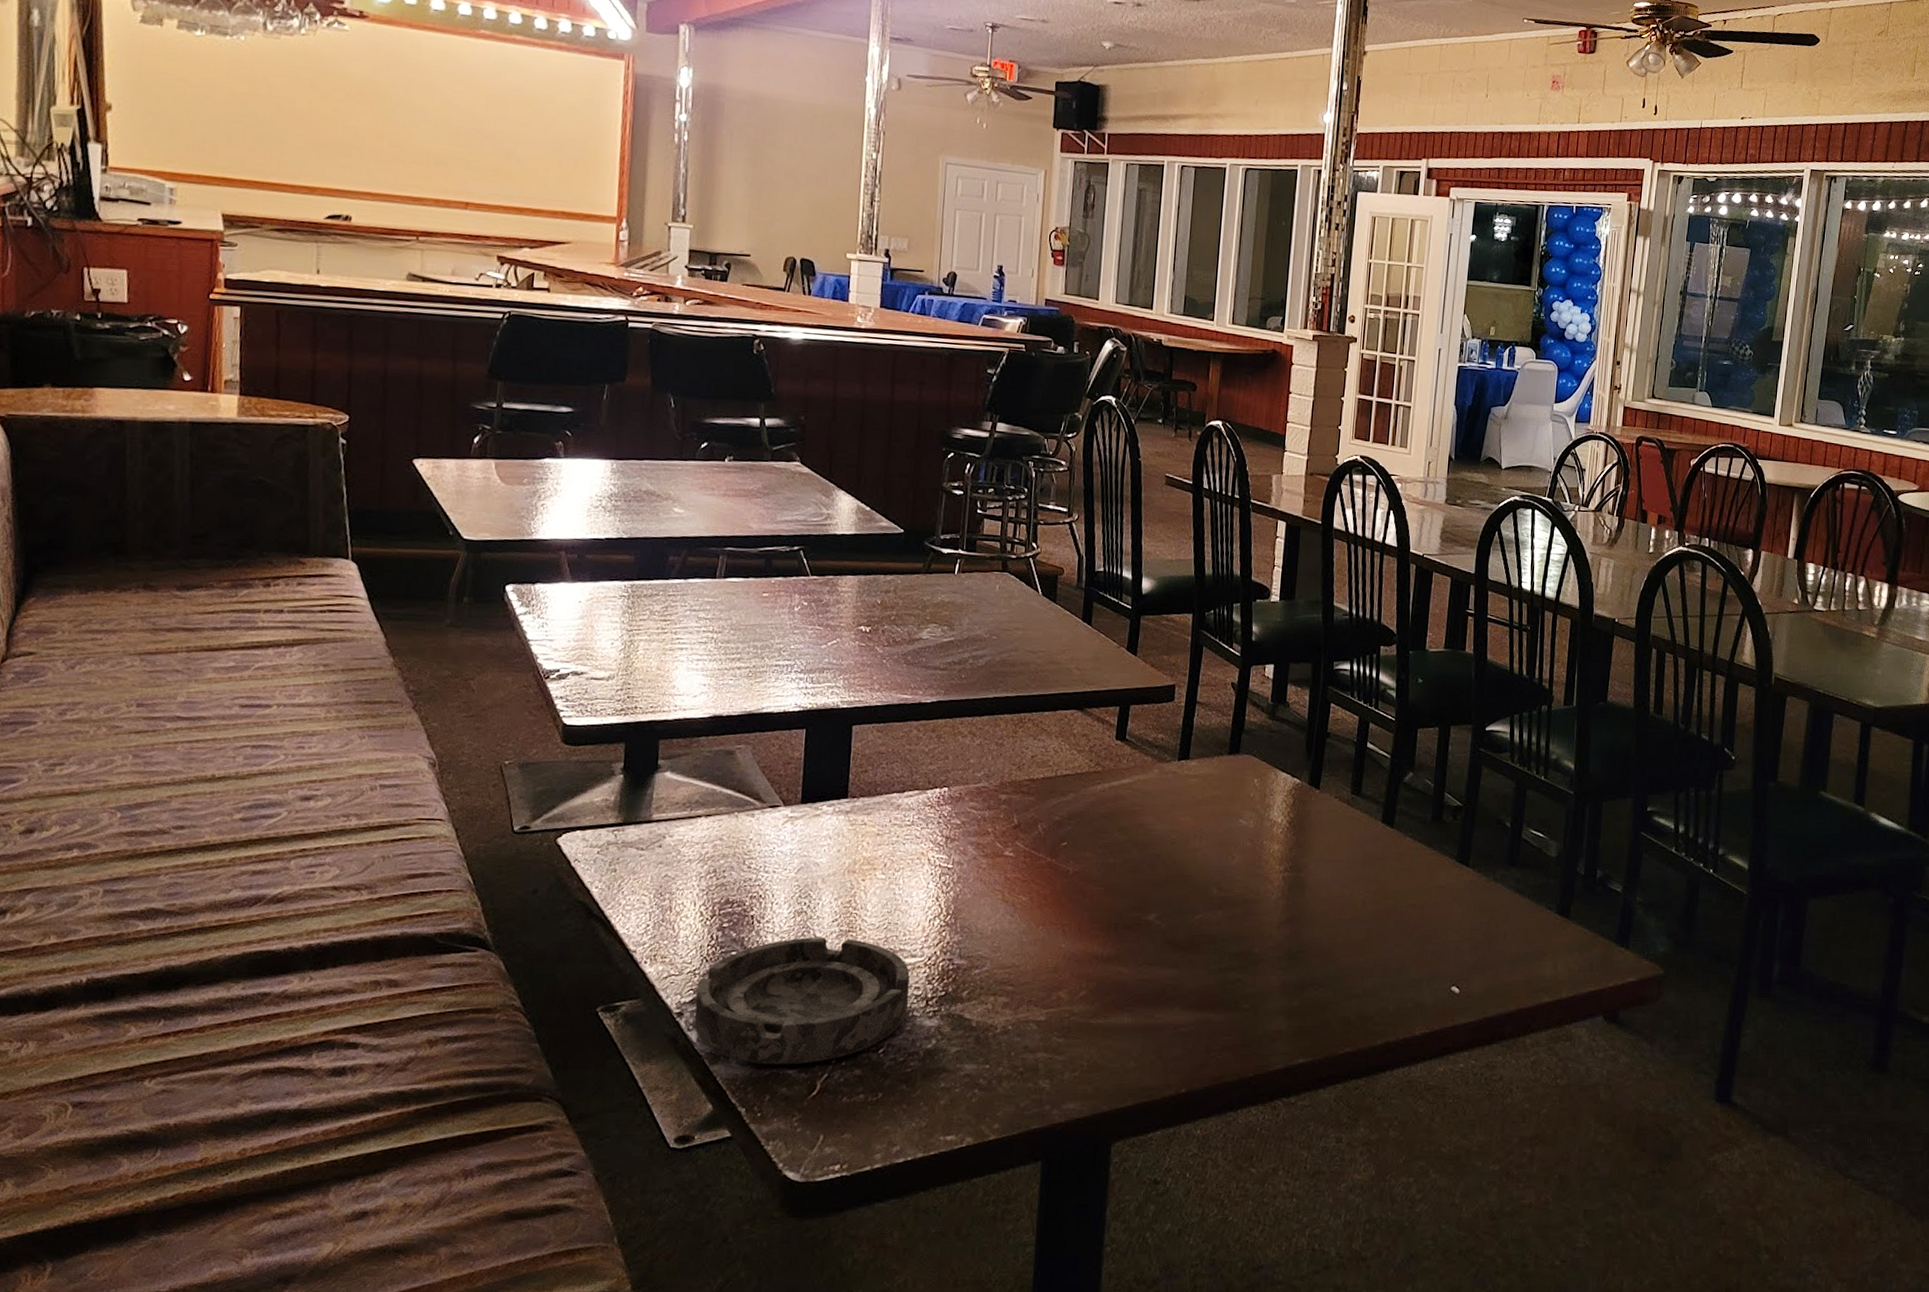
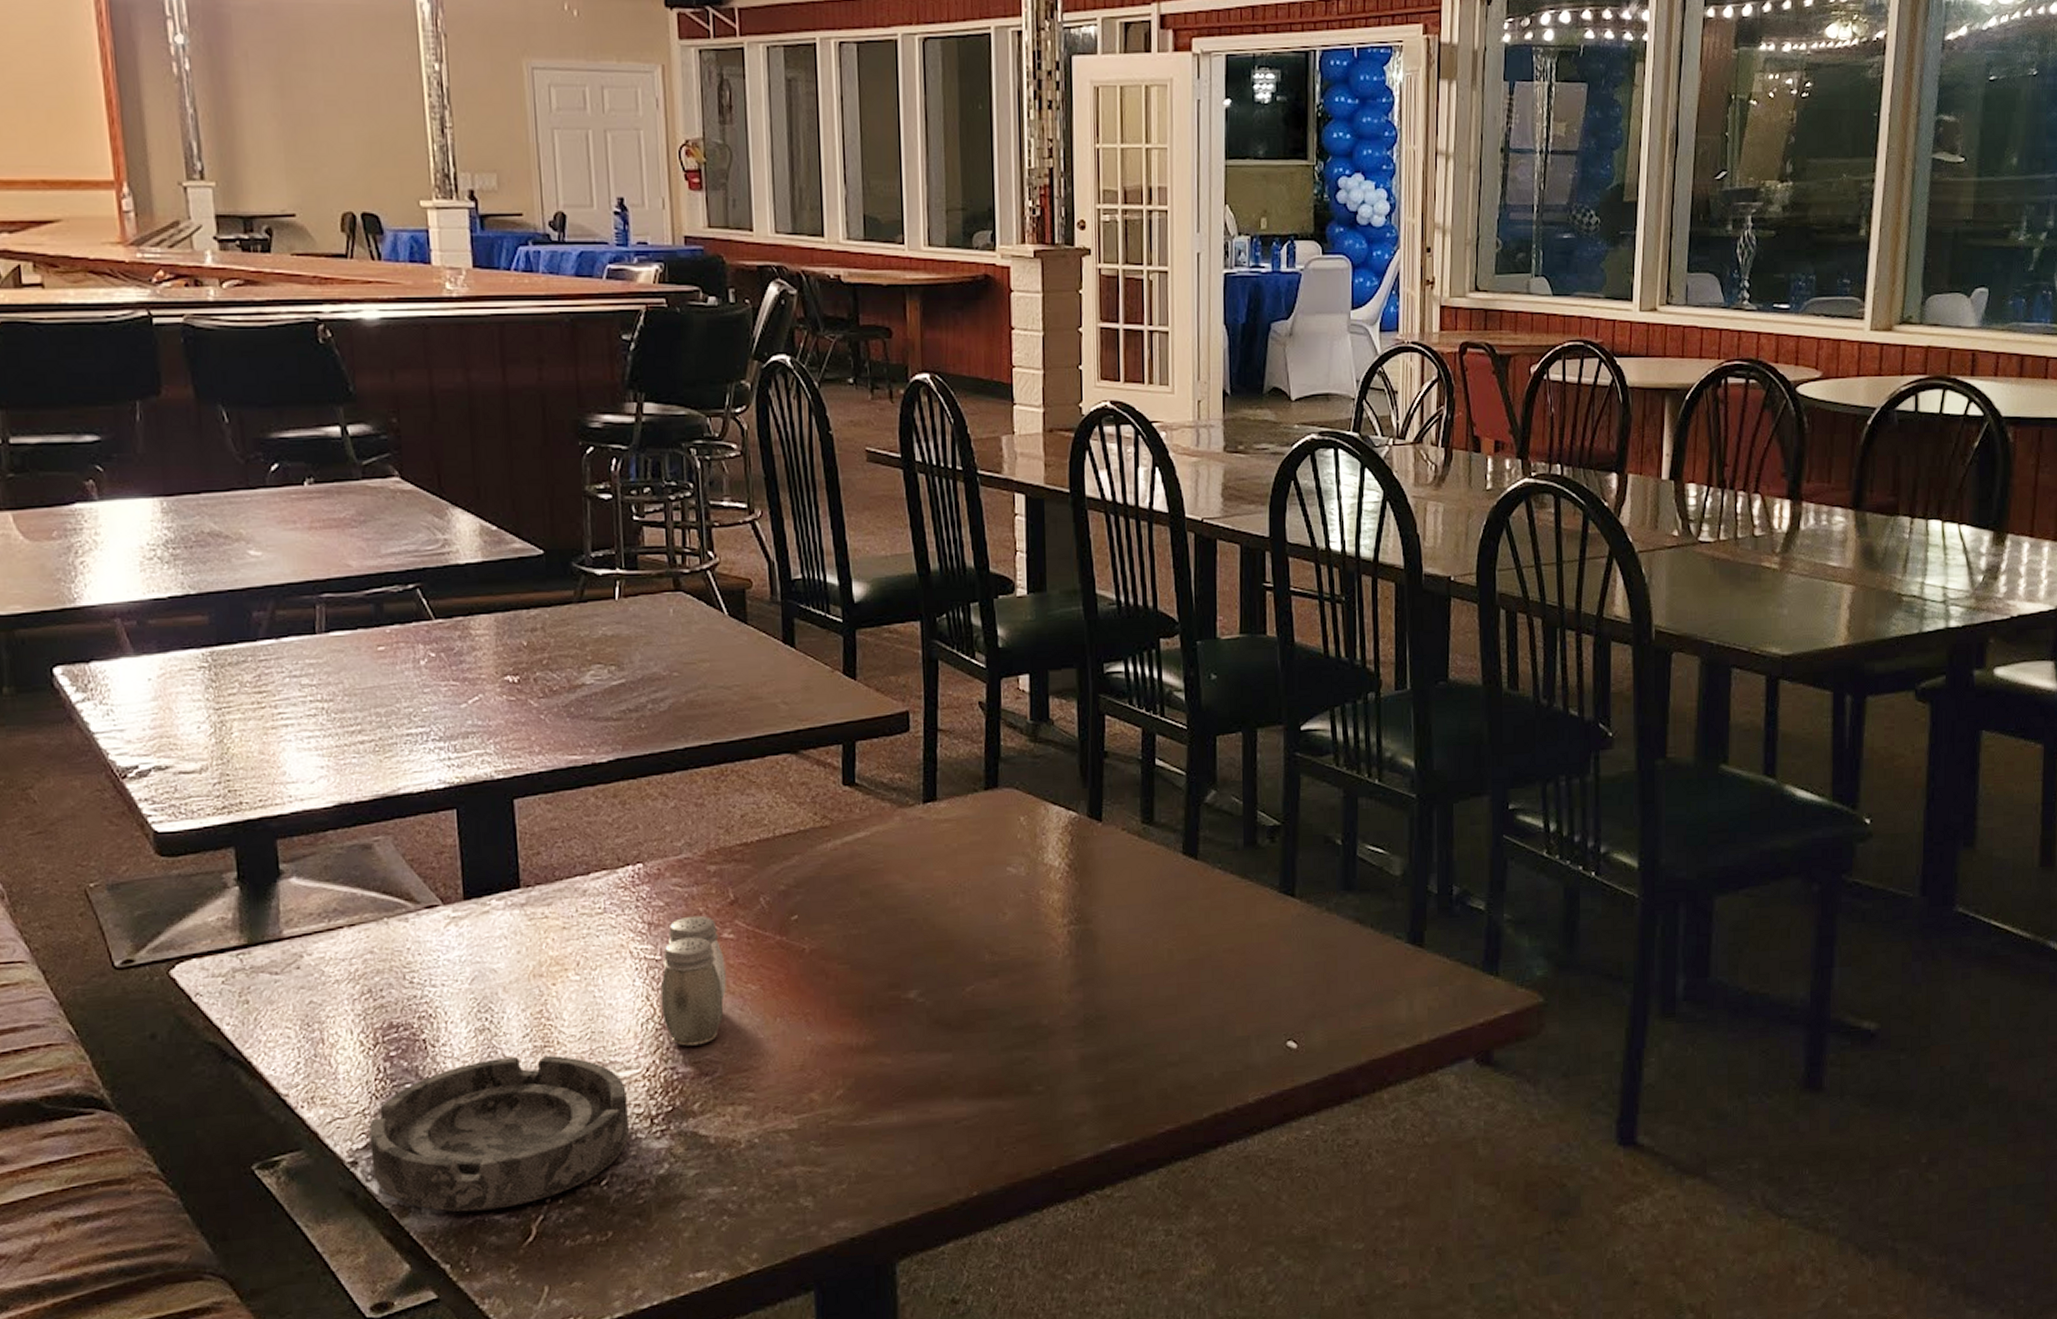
salt and pepper shaker: none [947,834,1004,942] -> present [660,915,726,1046]

